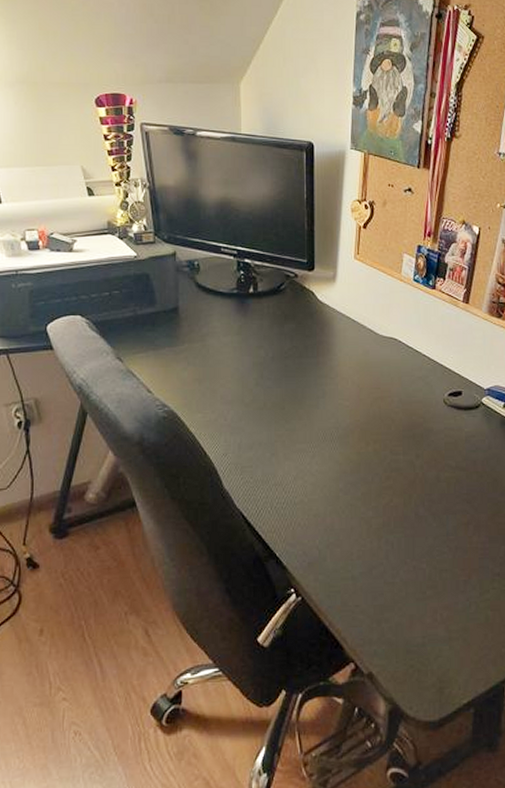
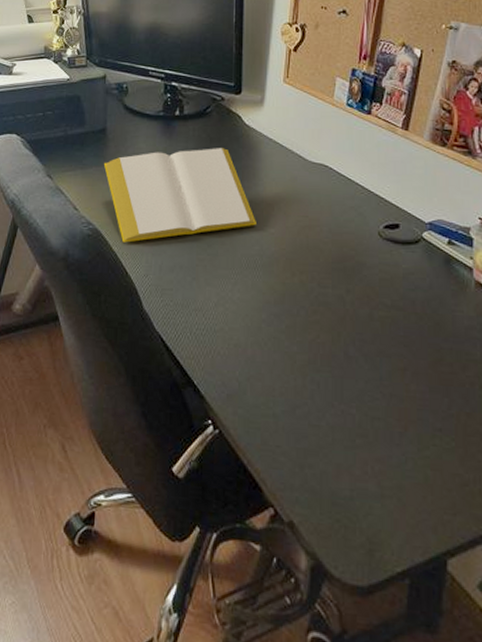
notepad: none [177,325,332,423] -> present [103,148,256,243]

